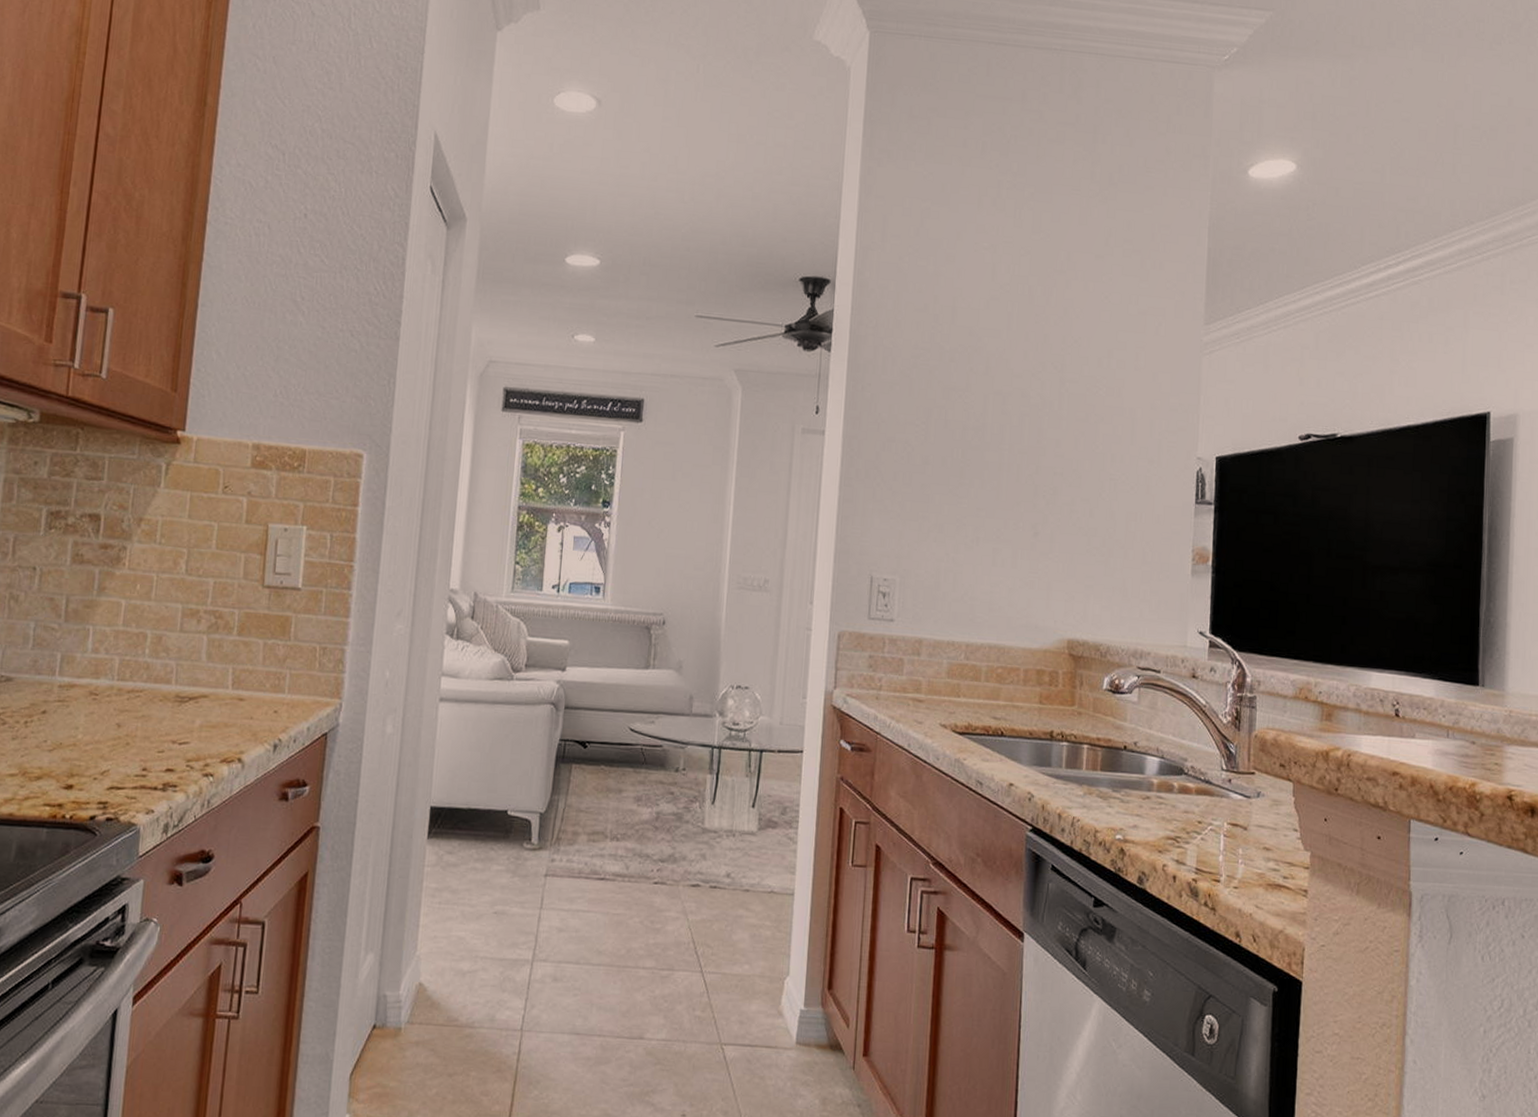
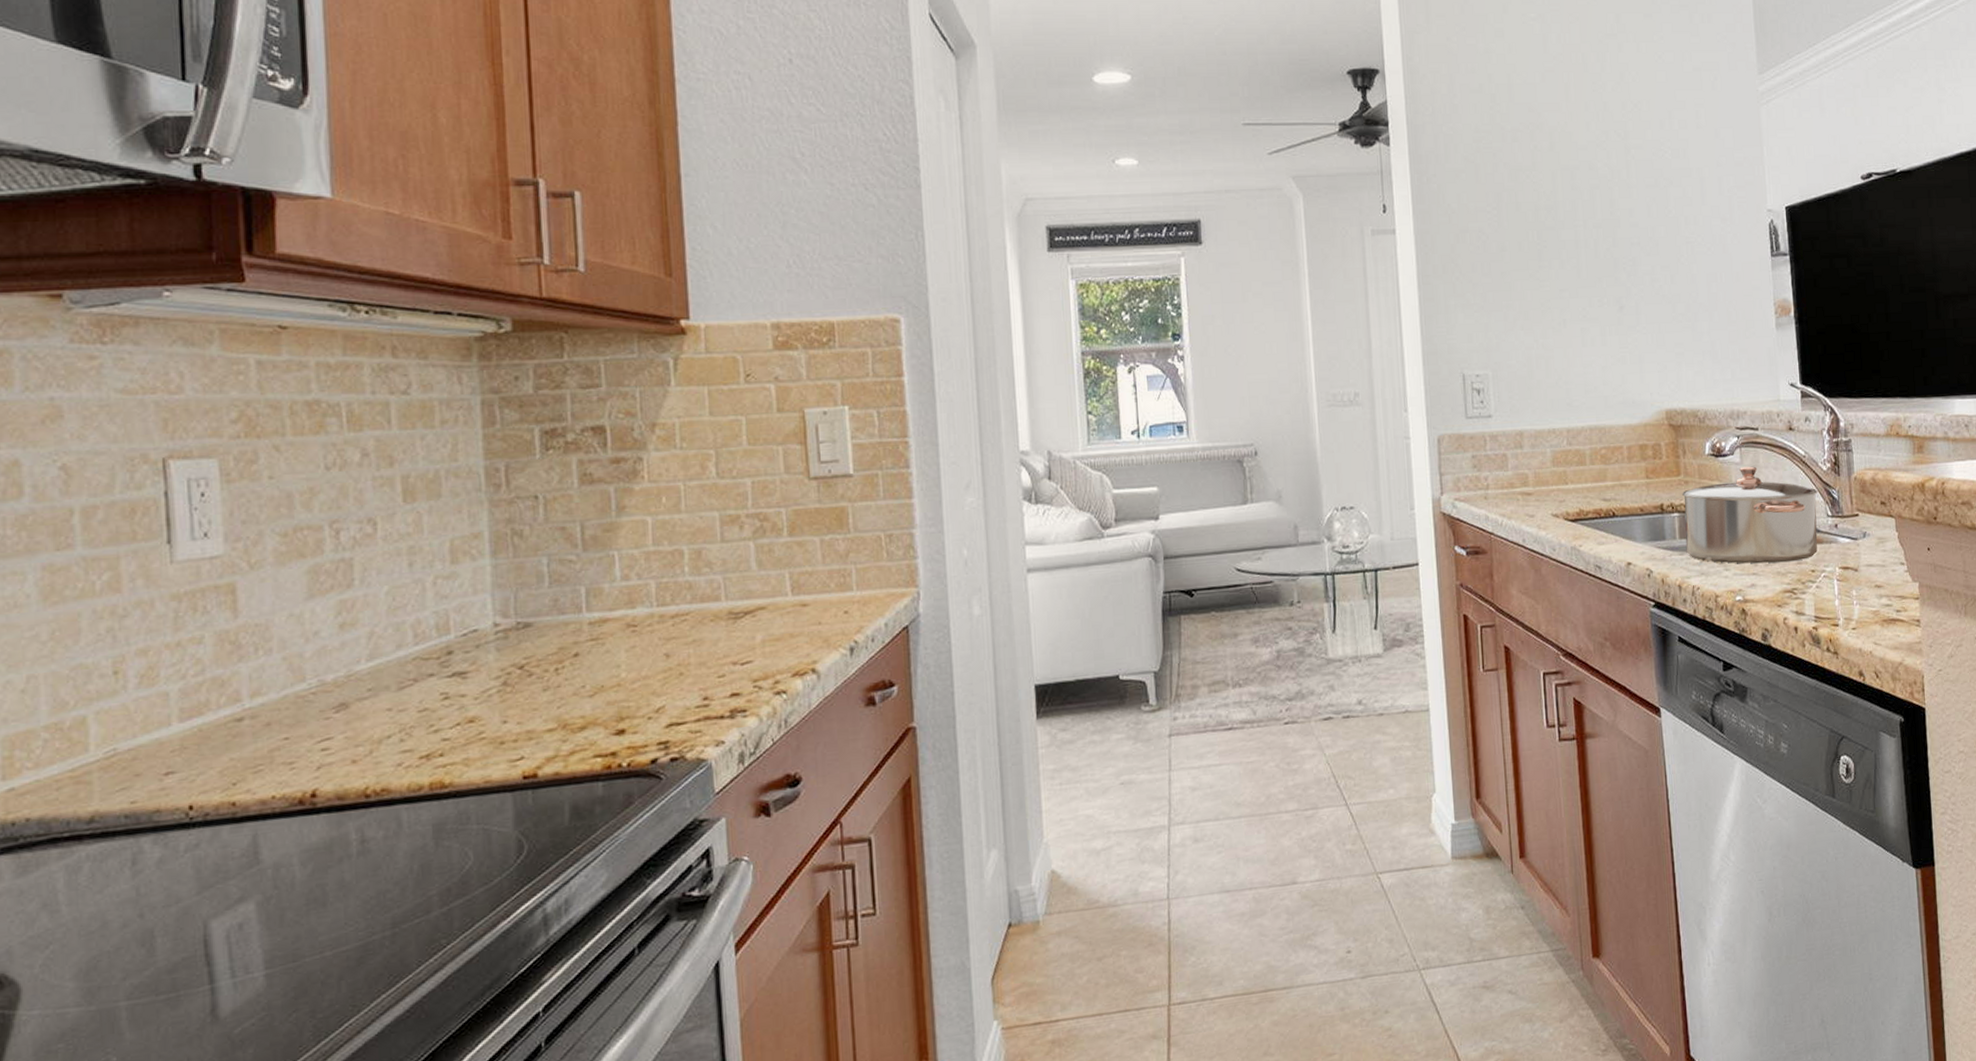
cooking pot: none [1070,707,1215,809] -> present [1682,466,1818,564]

